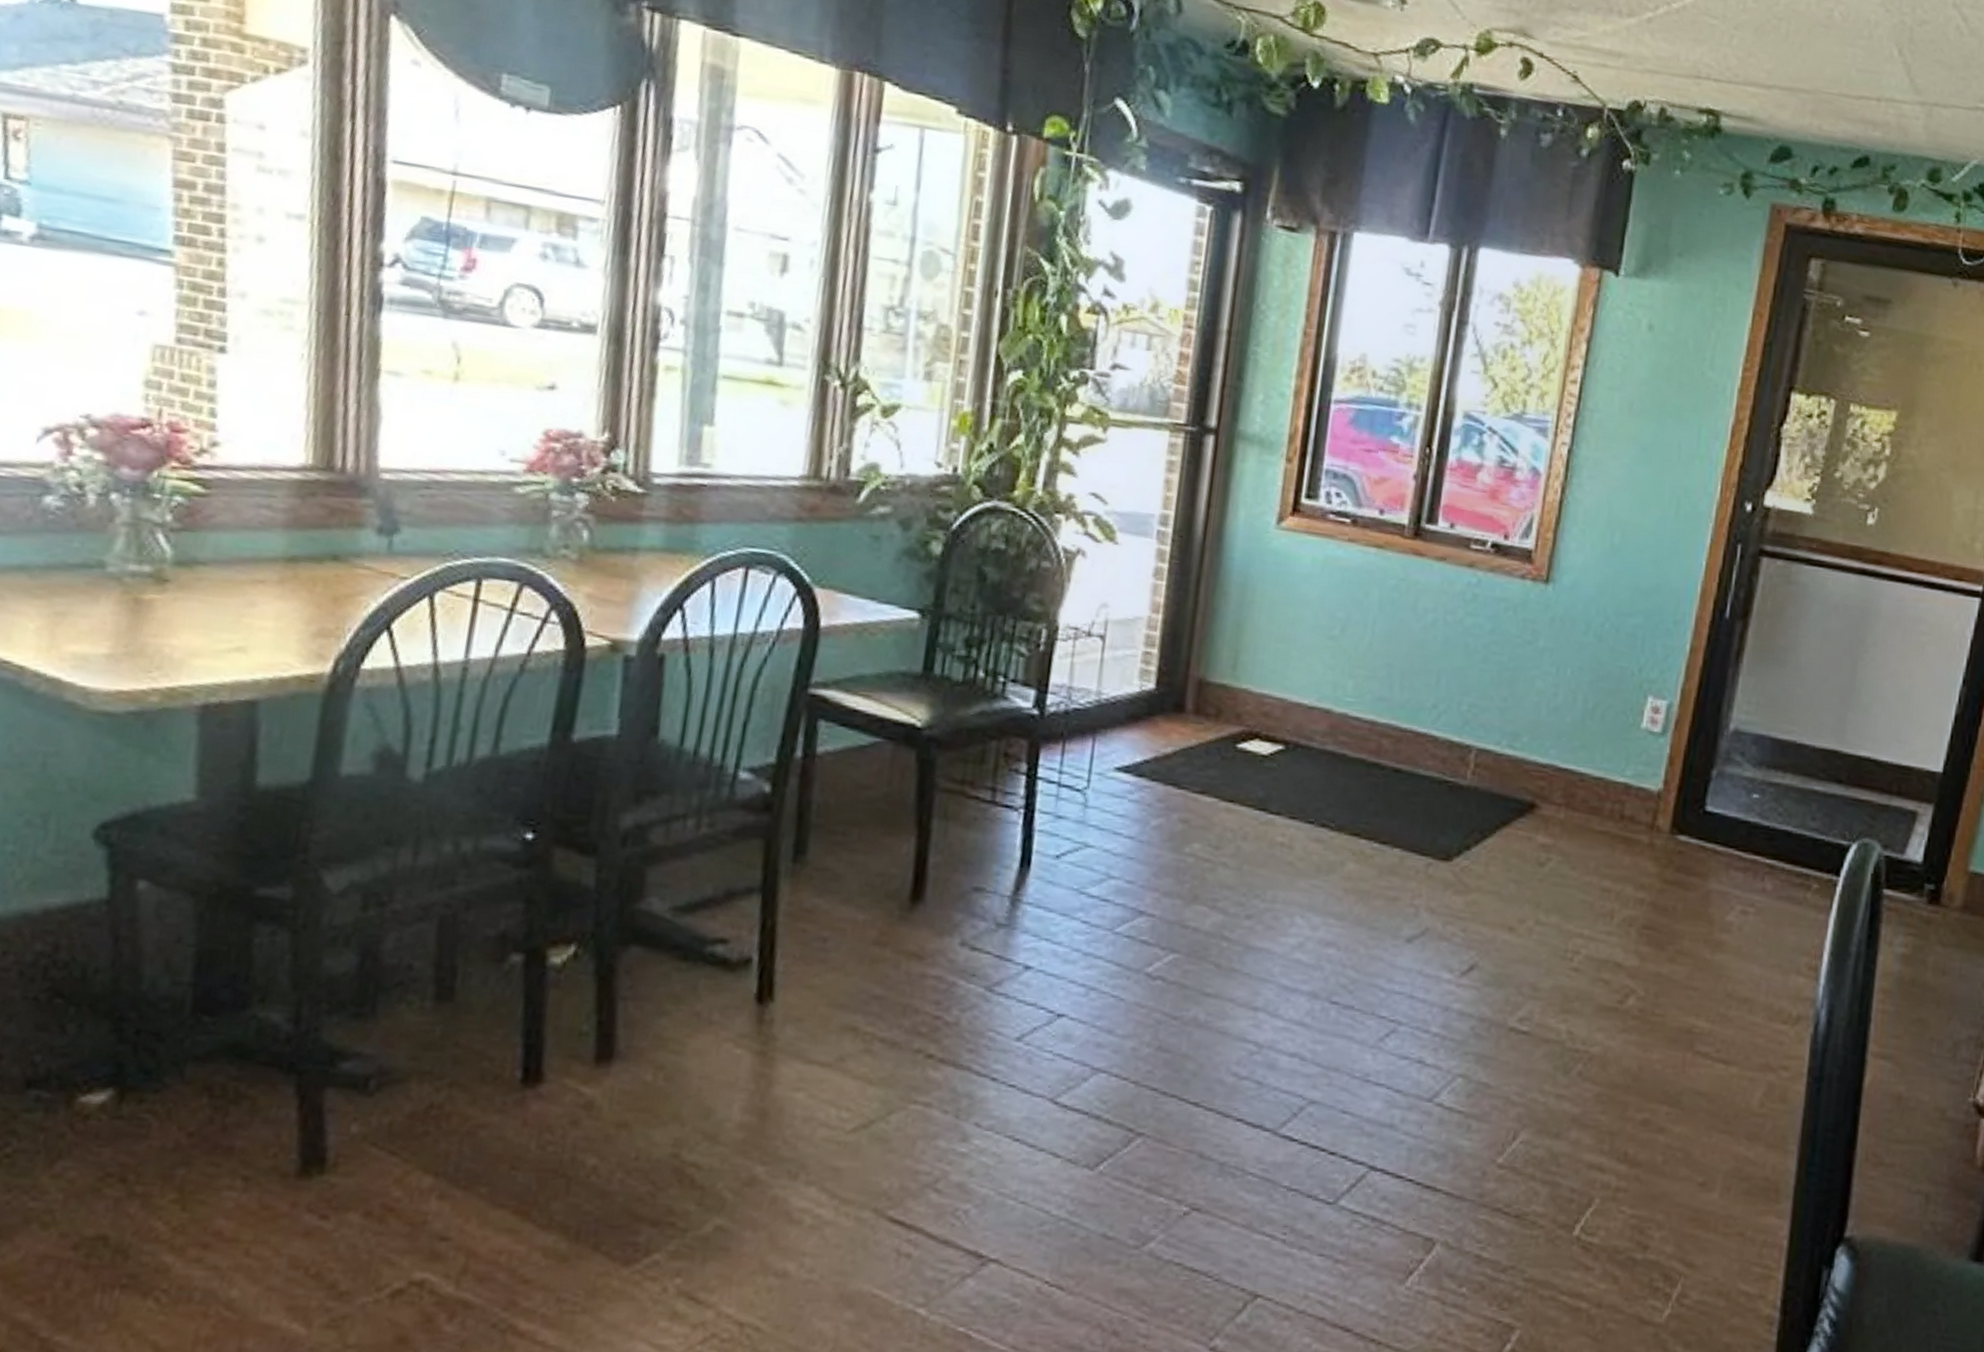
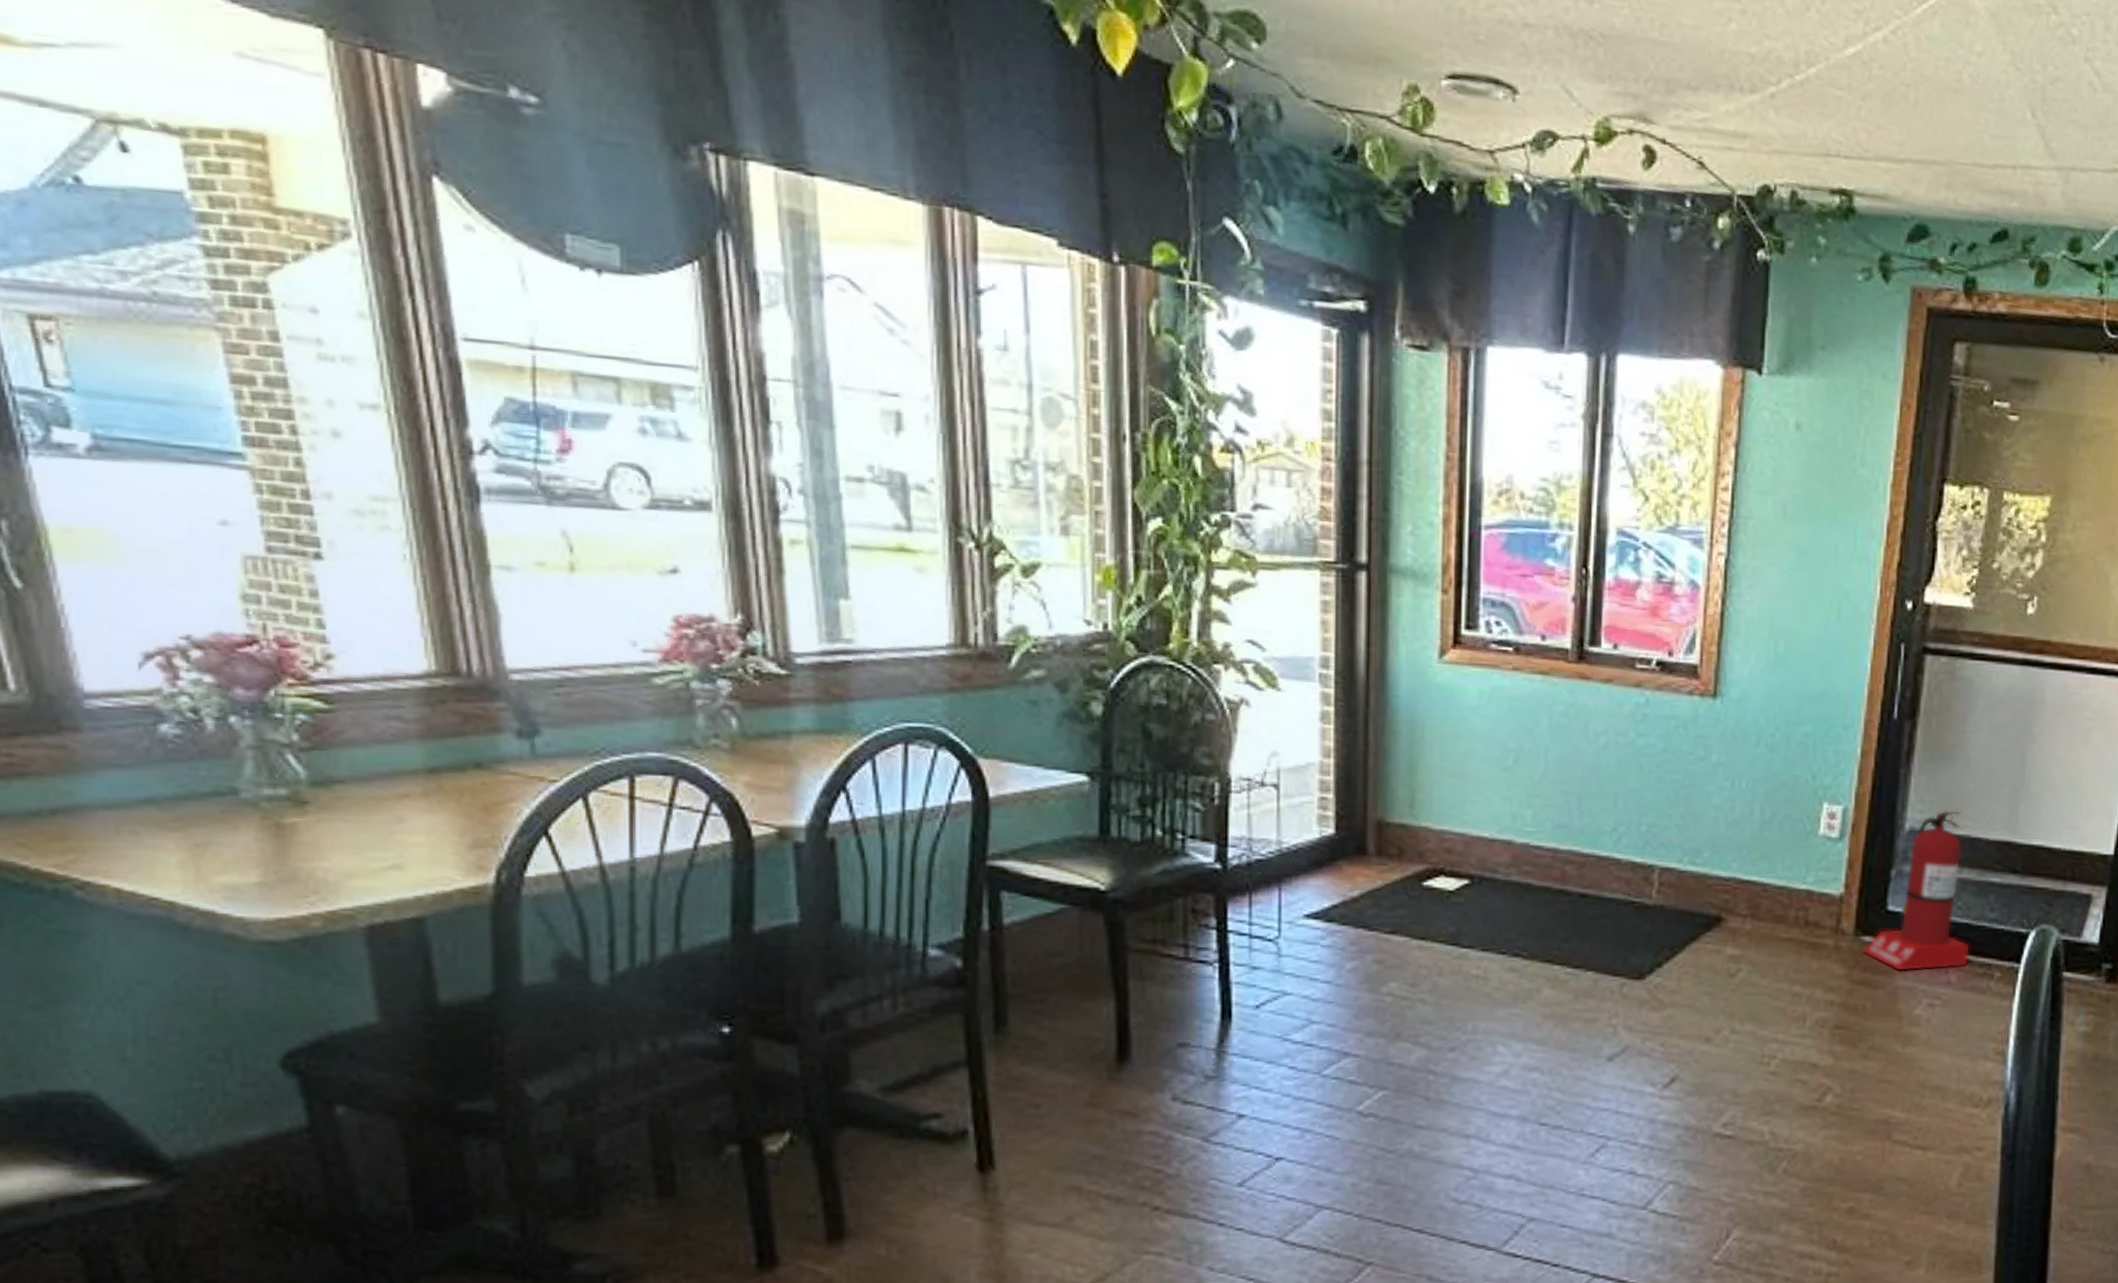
fire extinguisher: none [1677,713,1788,876] -> present [1863,810,1970,972]

